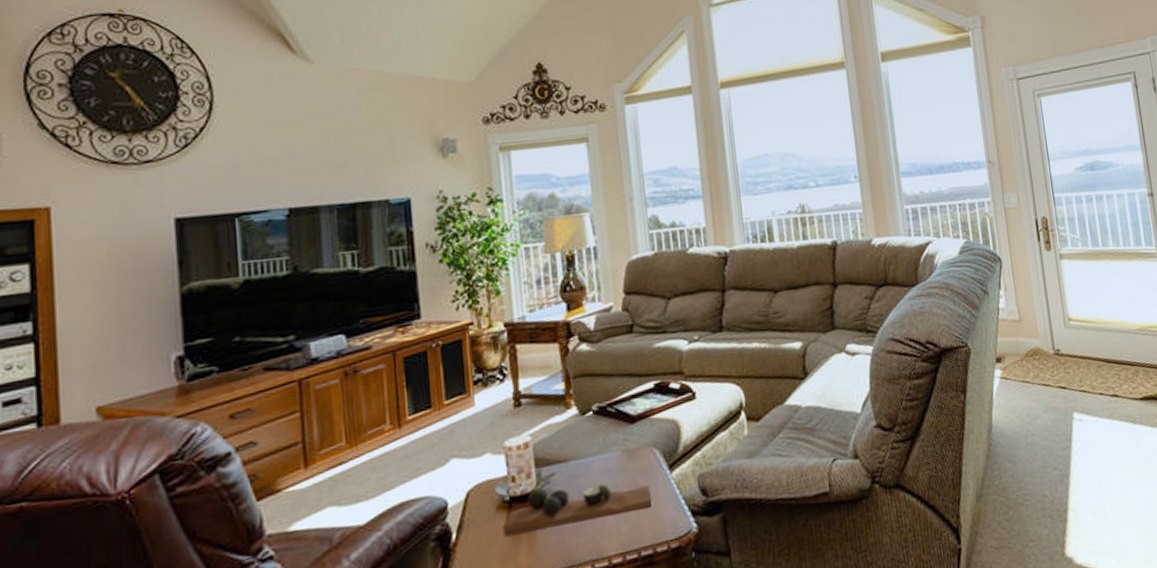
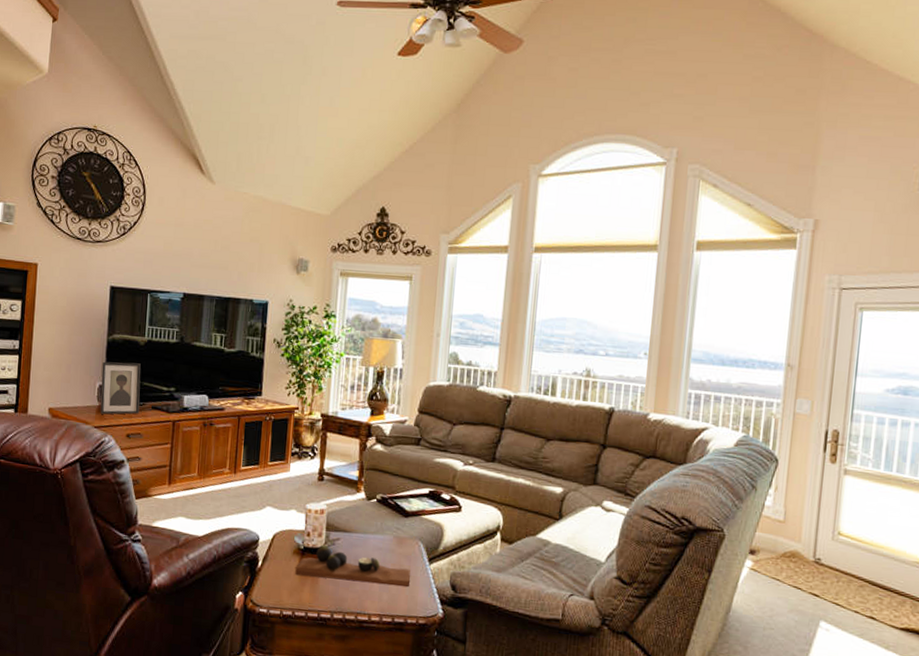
picture frame: none [177,313,246,396] -> present [100,361,141,415]

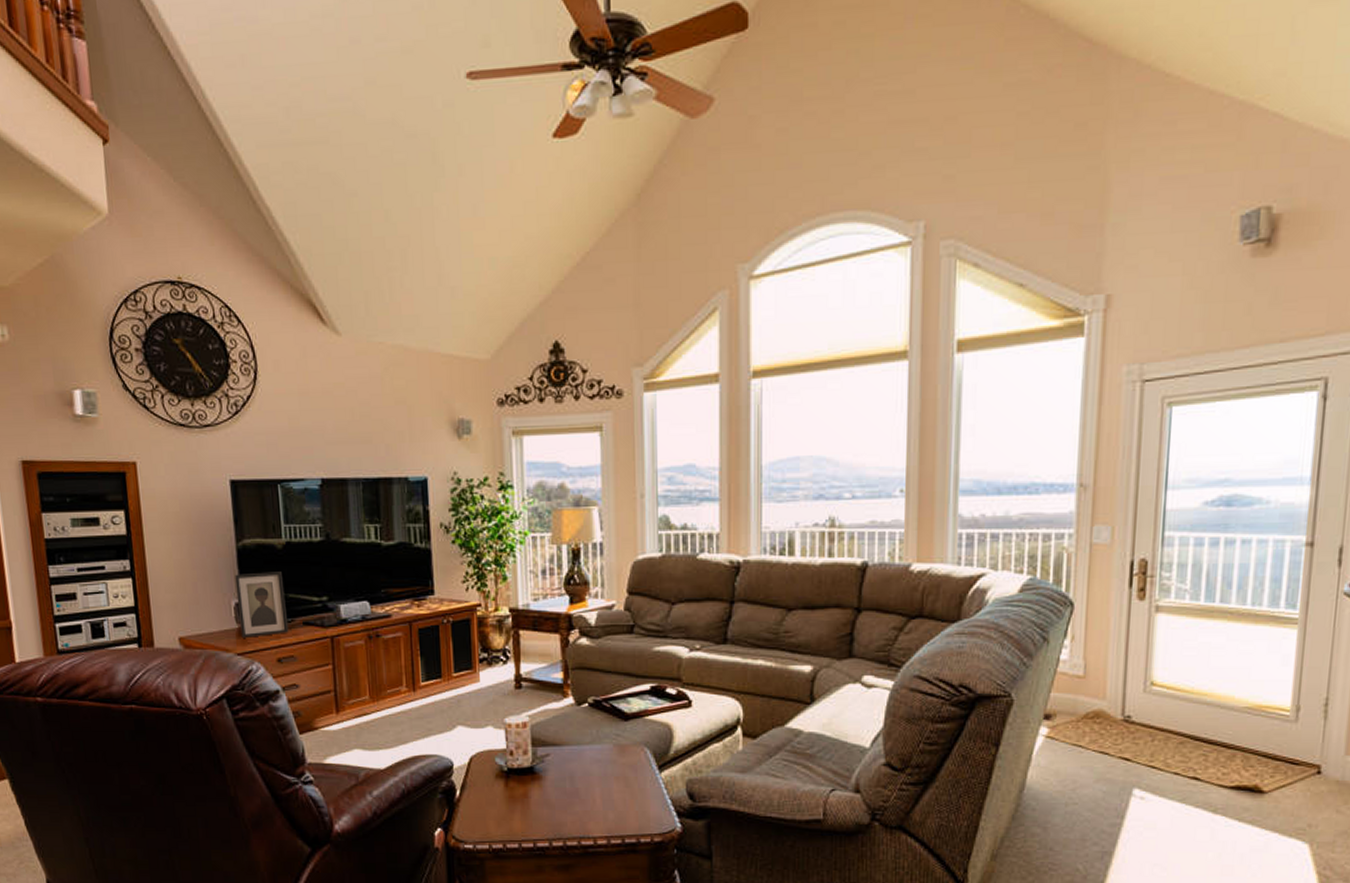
decorative tray: present [295,544,410,587] -> none [501,763,638,802]

